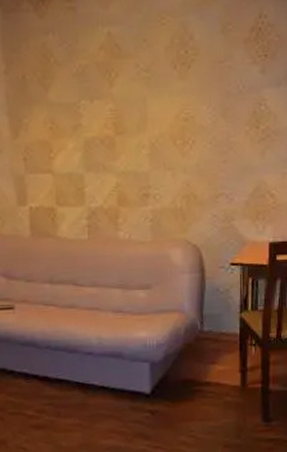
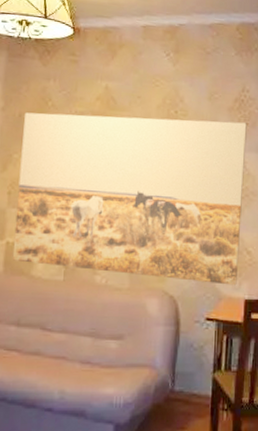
wall art: none [28,54,266,230] -> present [12,112,247,286]

